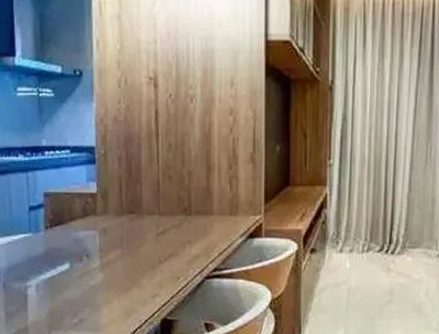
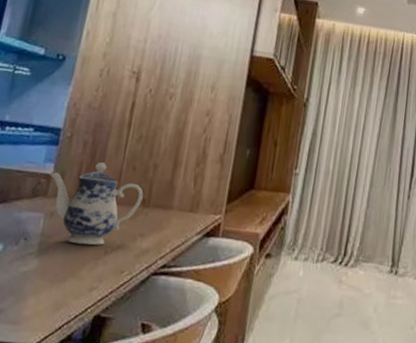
teapot: none [95,176,183,256] -> present [50,162,143,245]

